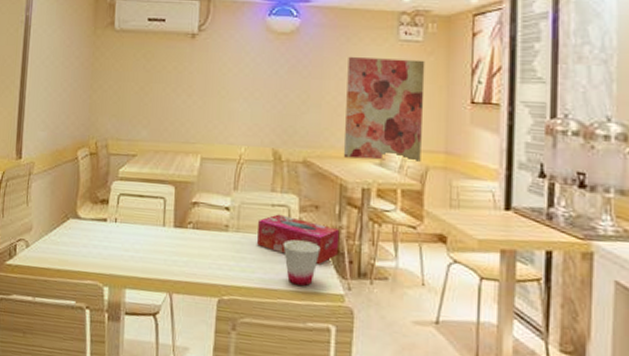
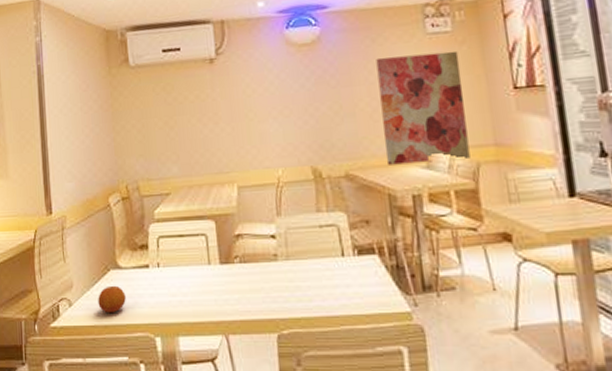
fruit: none [54,233,81,259] -> present [98,285,126,314]
tissue box: present [257,214,340,264] -> none [308,235,399,283]
cup: present [283,239,321,287] -> none [337,259,379,309]

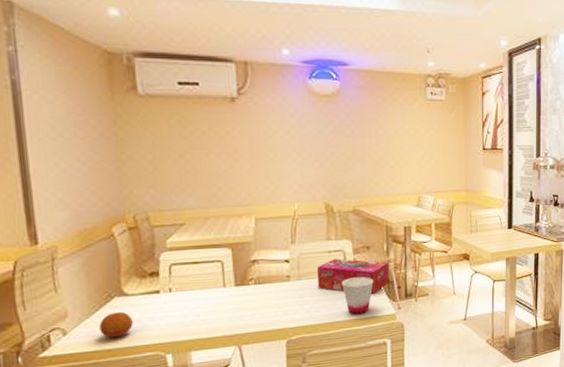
tissue box: none [308,235,399,283] -> present [317,258,389,294]
cup: none [337,259,379,309] -> present [341,277,374,315]
wall art: present [376,50,470,165] -> none [385,115,449,203]

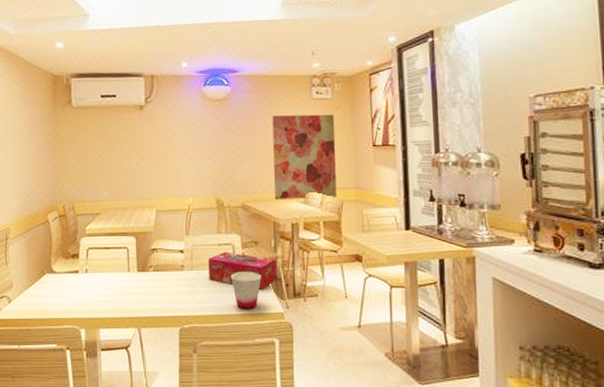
fruit: present [99,311,133,338] -> none [34,286,58,309]
wall art: none [385,115,449,203] -> present [272,114,337,199]

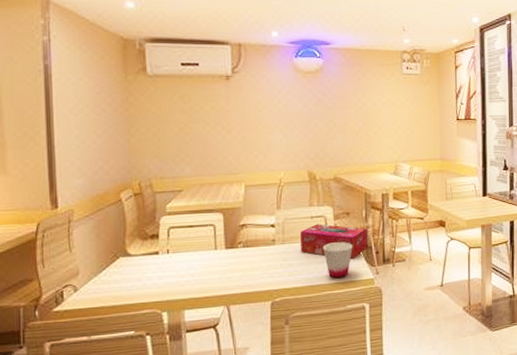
wall art: present [272,114,337,199] -> none [364,88,424,171]

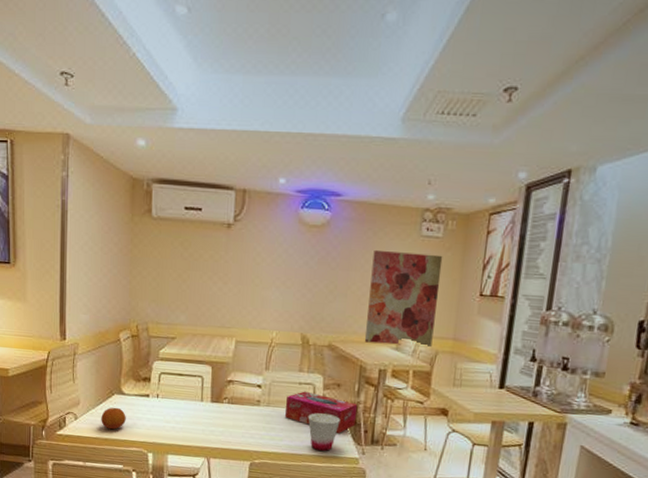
fruit: none [105,270,135,296] -> present [101,407,126,430]
wall art: none [364,88,424,171] -> present [364,249,443,348]

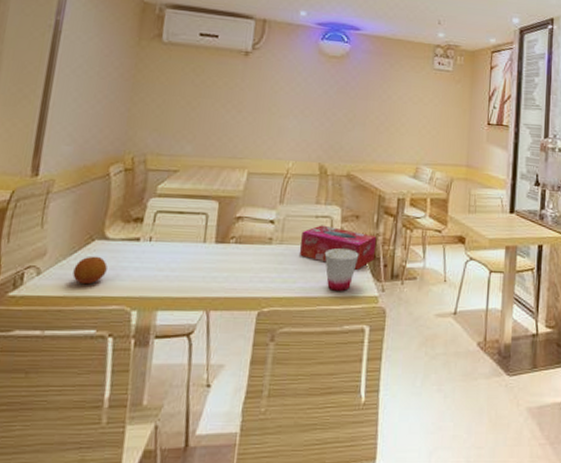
wall art: present [364,249,443,348] -> none [382,80,454,175]

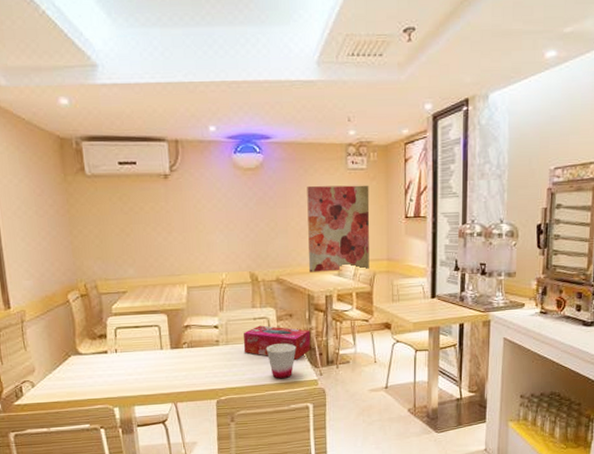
fruit: present [73,256,108,285] -> none [60,368,87,391]
wall art: none [382,80,454,175] -> present [307,185,370,272]

